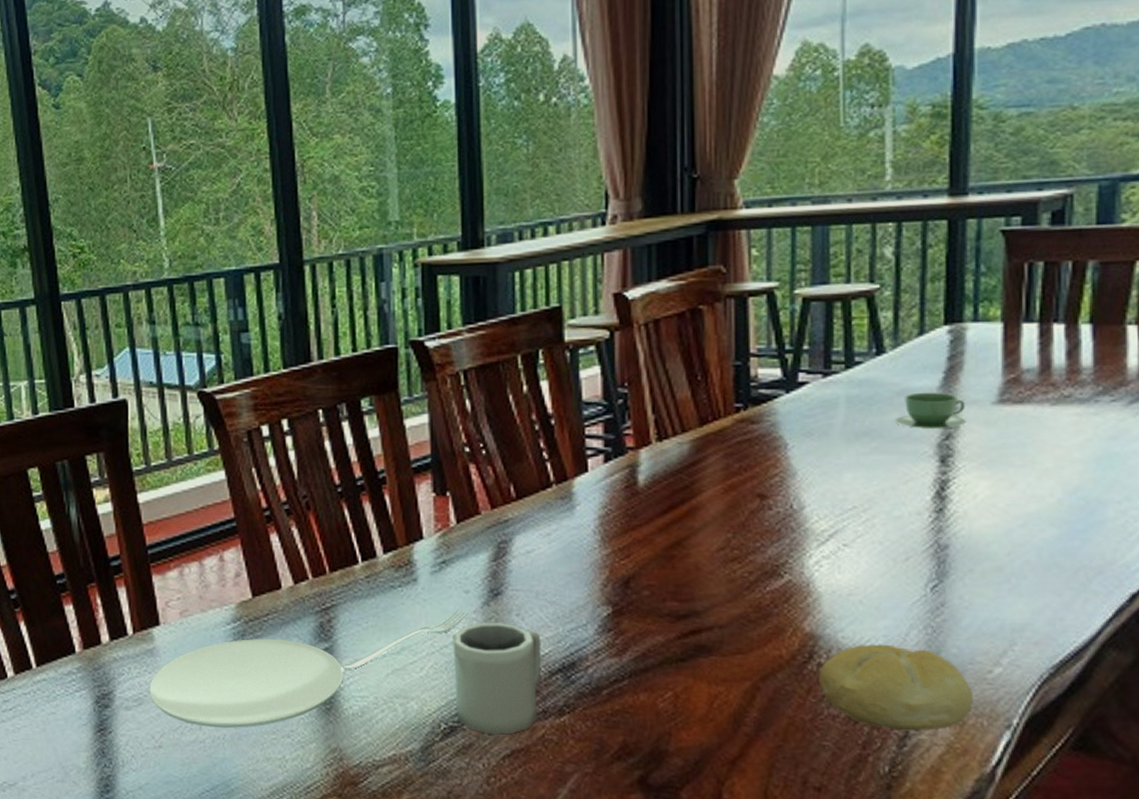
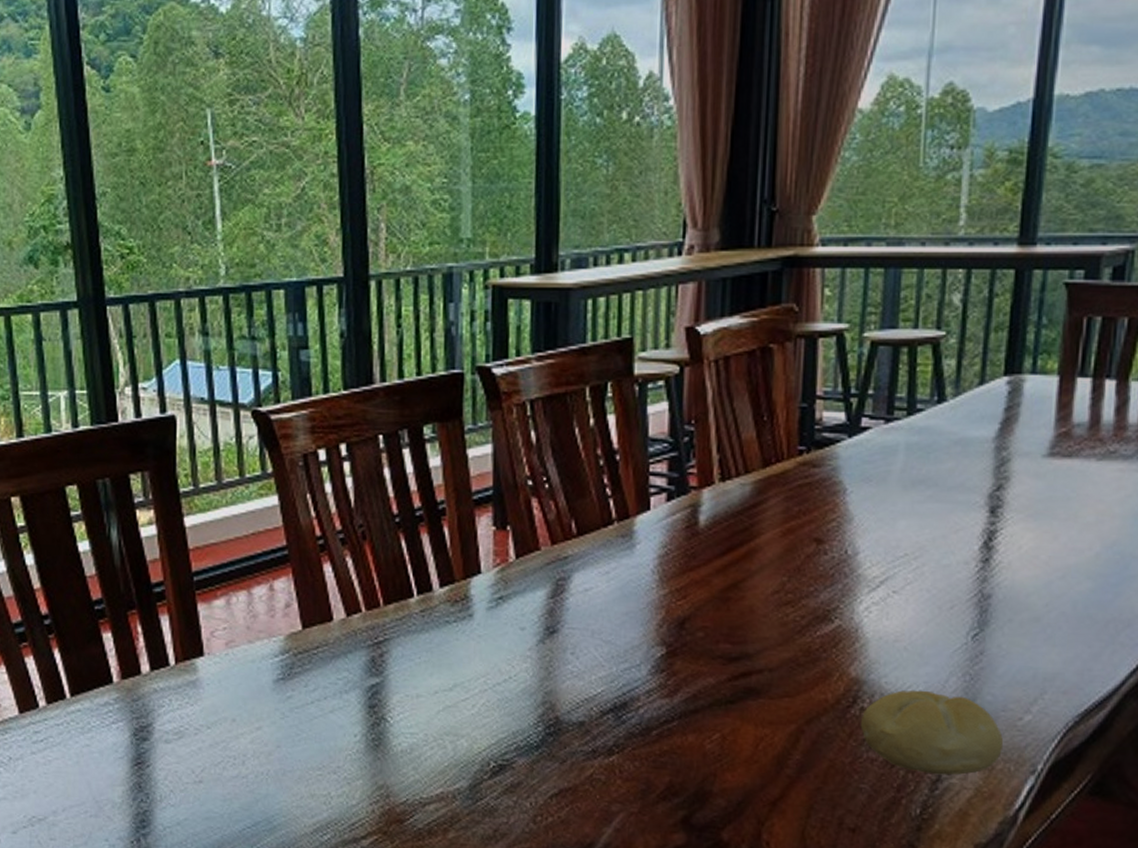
plate: present [149,639,343,728] -> none [191,672,393,764]
fork: present [342,610,468,669] -> none [392,647,523,705]
cup: present [453,622,542,735] -> none [505,660,595,774]
teacup: present [896,392,966,428] -> none [951,442,1018,479]

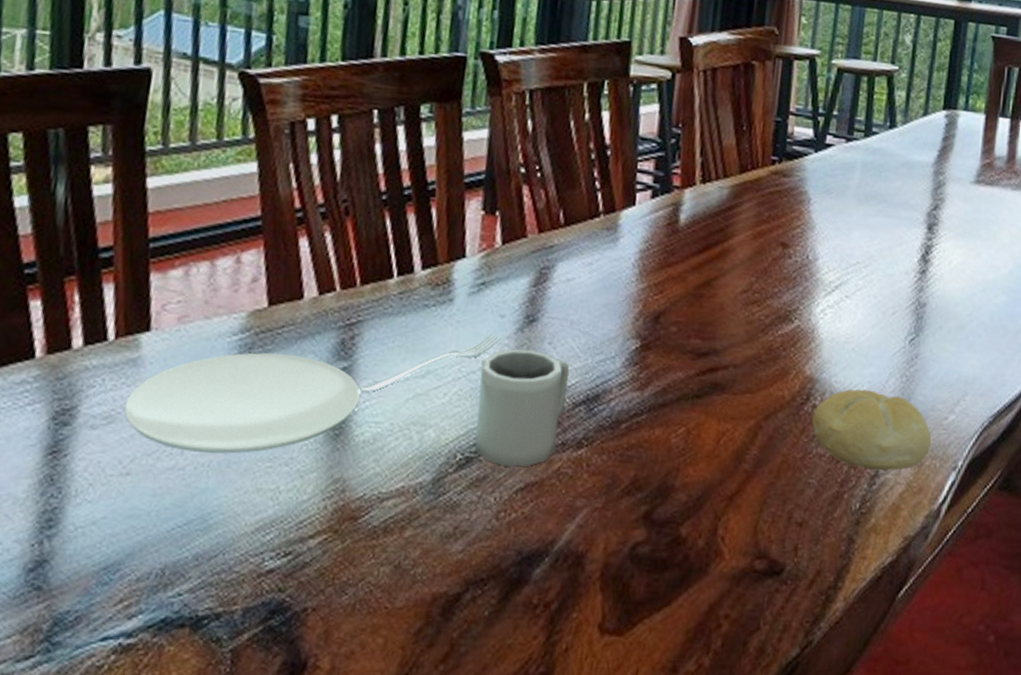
plate: none [191,672,393,764] -> present [124,352,360,454]
fork: none [392,647,523,705] -> present [358,335,501,392]
cup: none [505,660,595,774] -> present [475,349,570,467]

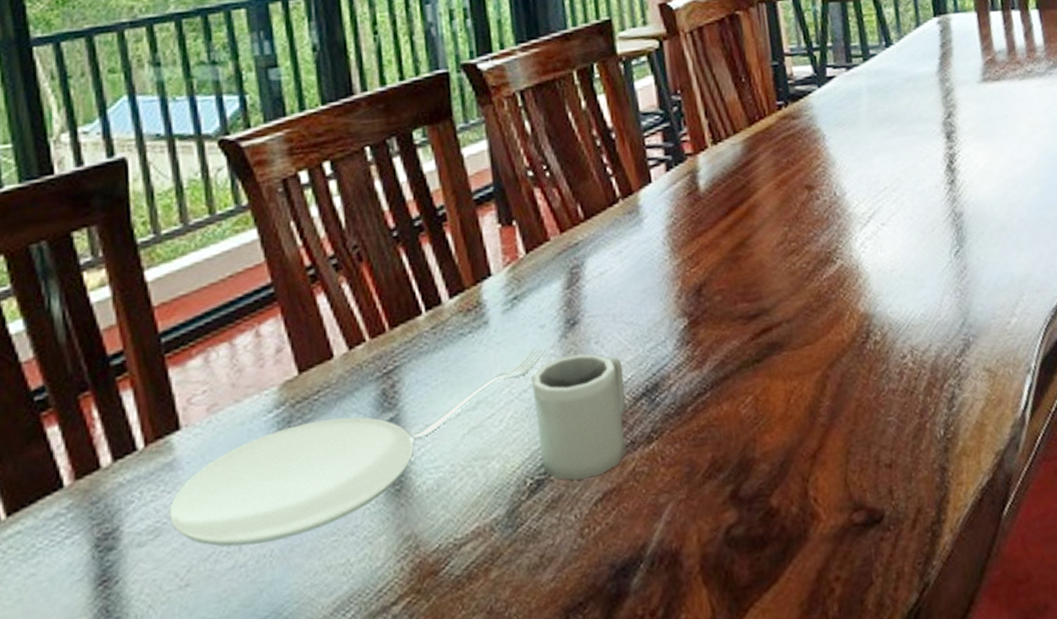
bread roll: present [811,389,931,471] -> none [876,311,1000,394]

